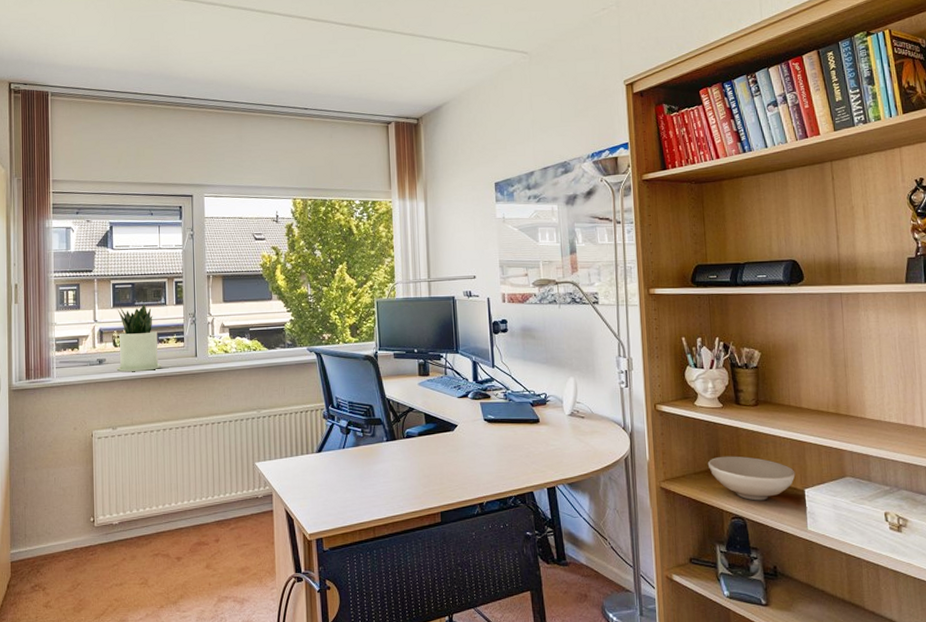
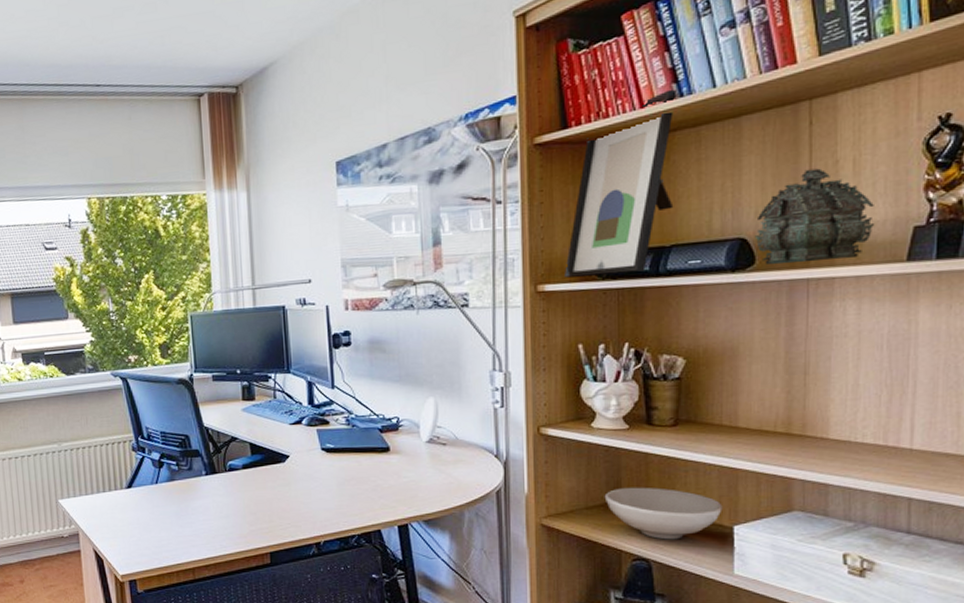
picture frame: none [669,146,745,285] -> present [564,89,680,279]
decorative box: none [802,211,882,282] -> present [754,168,875,265]

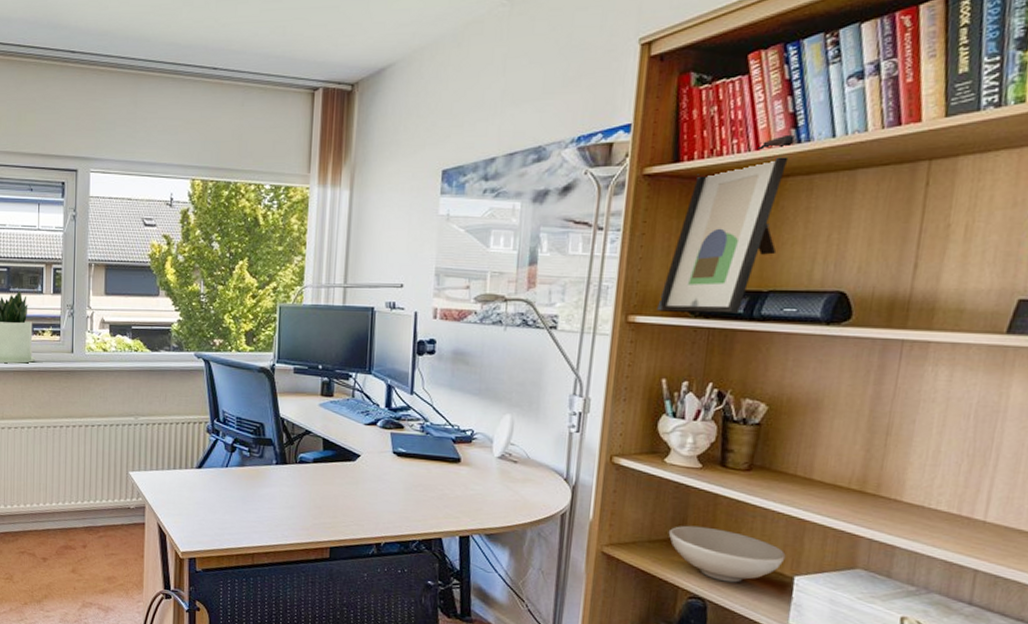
decorative box: present [754,168,875,265] -> none [854,230,981,325]

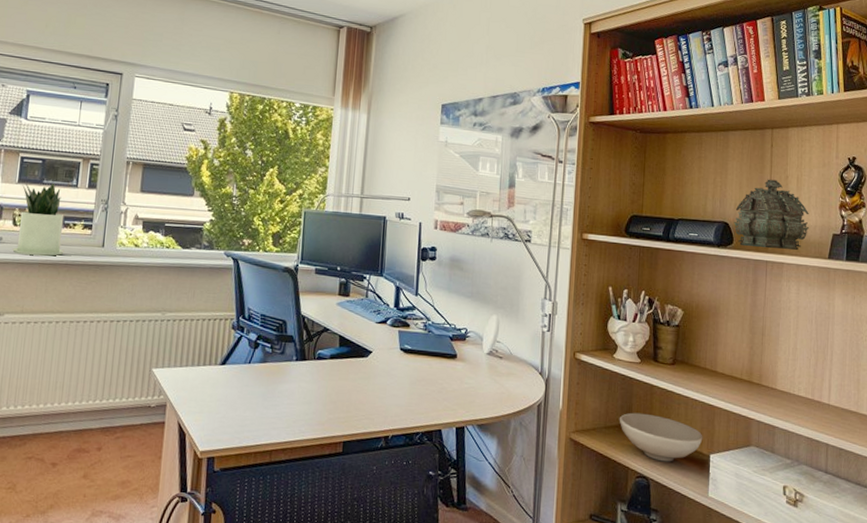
picture frame: present [657,134,798,315] -> none [603,101,691,236]
decorative box: none [854,230,981,325] -> present [733,179,810,251]

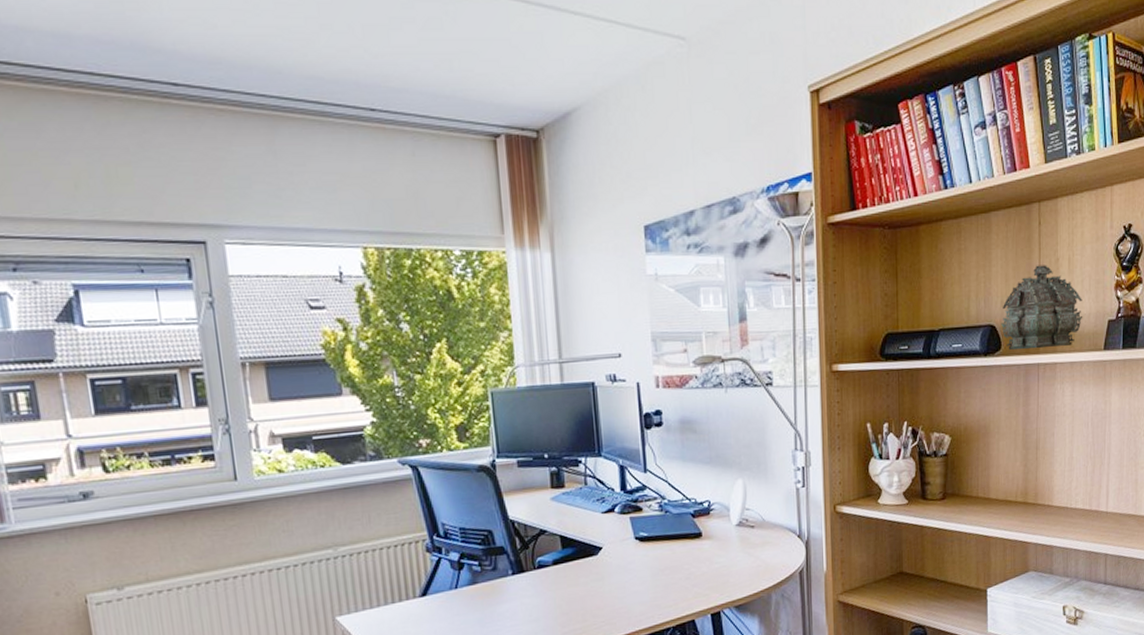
planter: present [12,183,65,257] -> none [102,409,185,509]
decorative bowl: present [619,412,703,462] -> none [889,558,979,606]

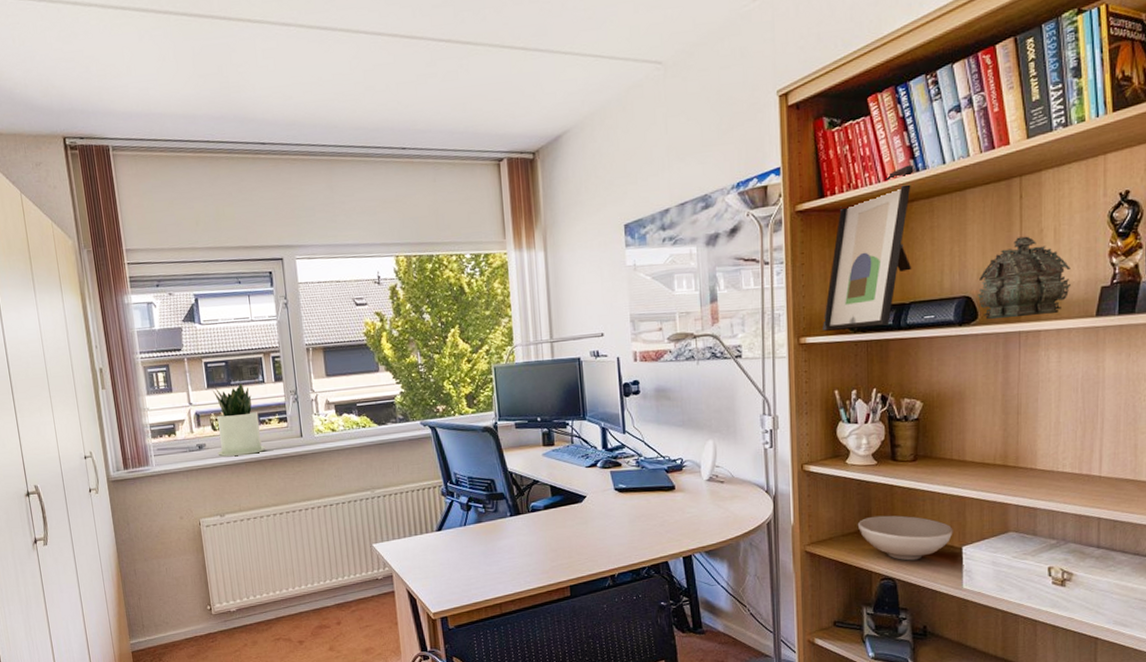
planter: none [102,409,185,509] -> present [212,383,266,458]
picture frame: none [855,181,945,359] -> present [822,164,917,332]
decorative bowl: none [889,558,979,606] -> present [857,515,953,561]

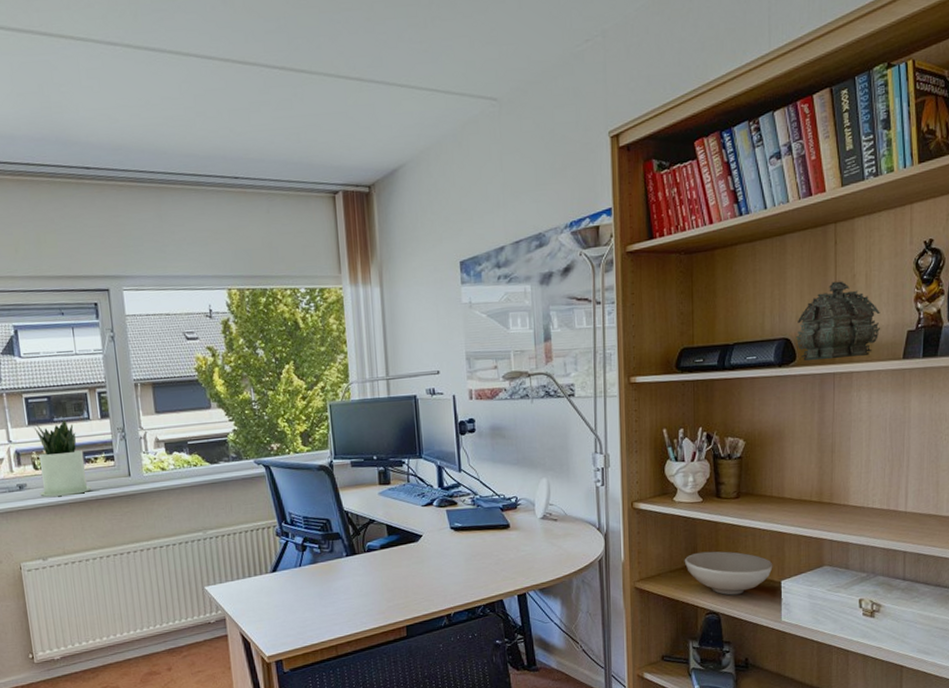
picture frame: present [822,164,917,332] -> none [652,208,740,372]

